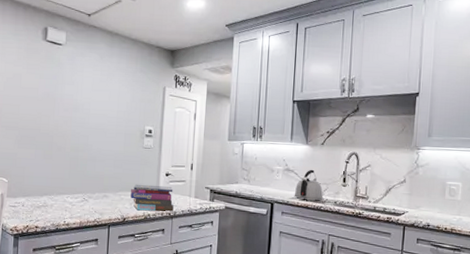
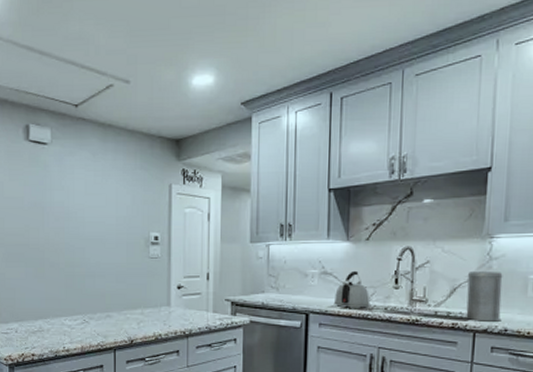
books: present [130,184,174,212] -> none [138,300,188,331]
canister: none [398,176,427,219] -> present [466,272,503,323]

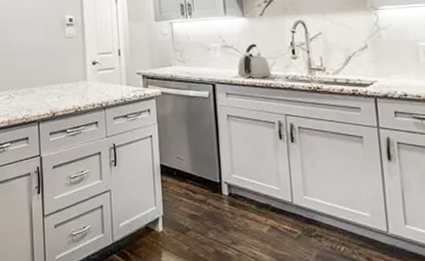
canister: present [466,272,503,323] -> none [359,40,398,88]

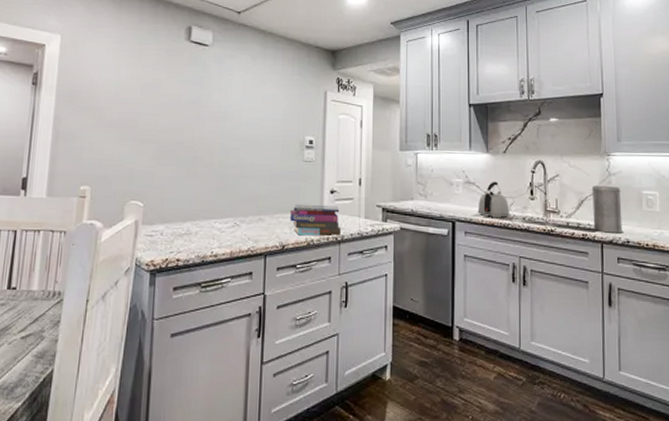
books: none [57,75,105,104] -> present [290,204,341,236]
canister: none [359,40,398,88] -> present [591,186,623,235]

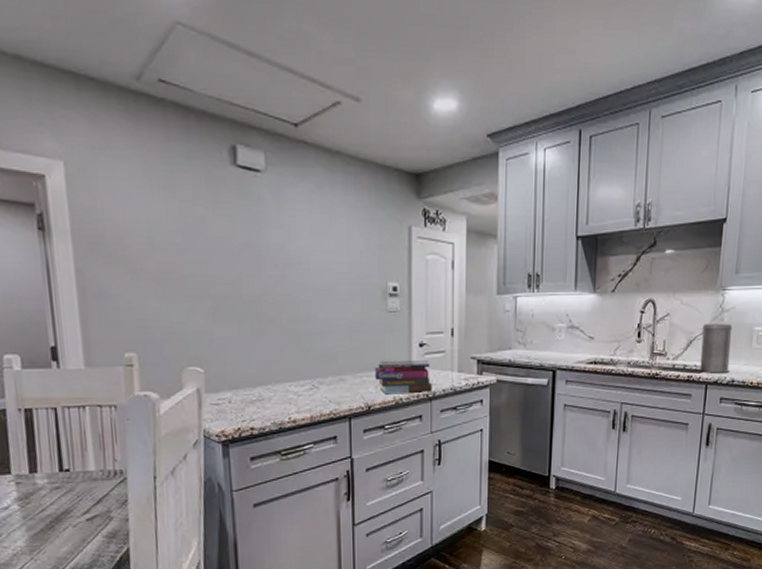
kettle: present [477,181,510,217] -> none [580,324,615,363]

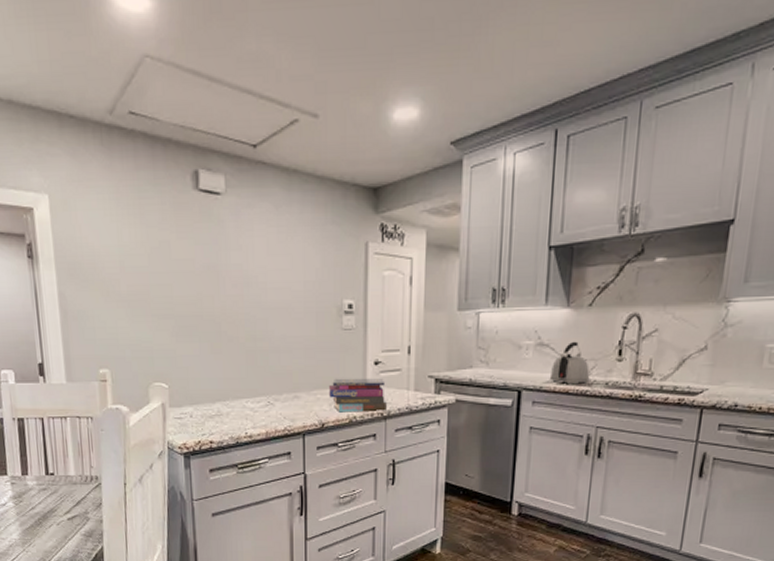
kettle: none [580,324,615,363] -> present [549,341,591,384]
canister: present [699,324,733,374] -> none [693,340,738,398]

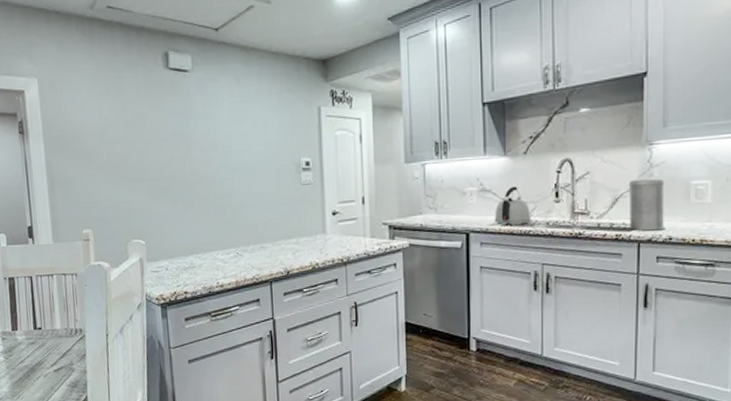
books: present [329,378,387,413] -> none [292,226,346,260]
canister: none [693,340,738,398] -> present [628,179,665,232]

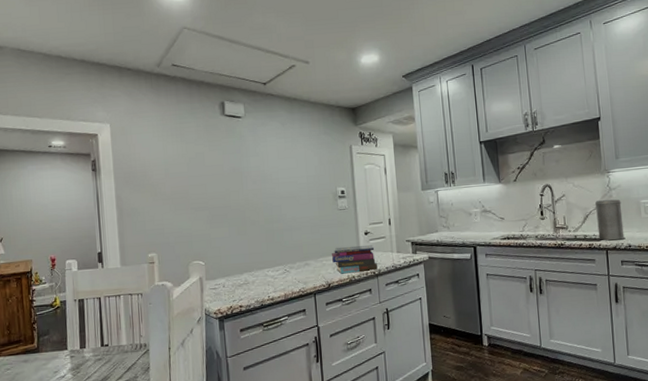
books: none [292,226,346,260] -> present [332,244,378,274]
kettle: present [494,186,532,225] -> none [495,207,524,239]

